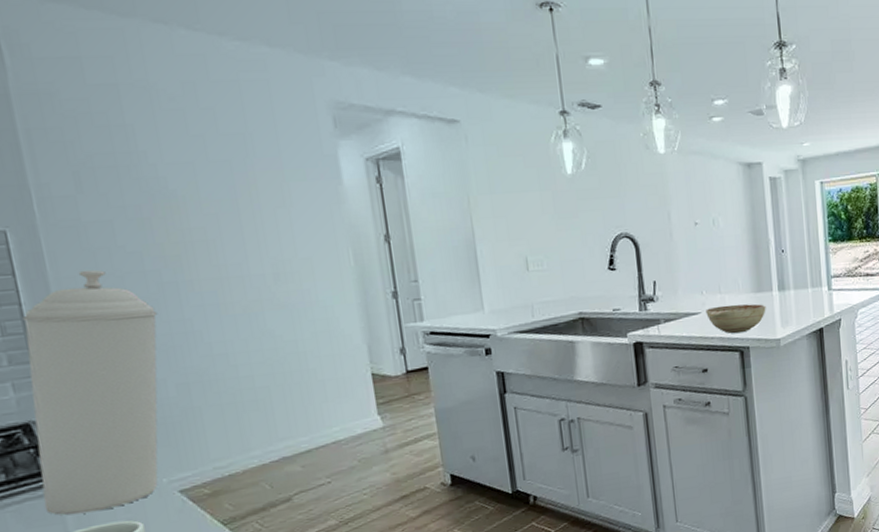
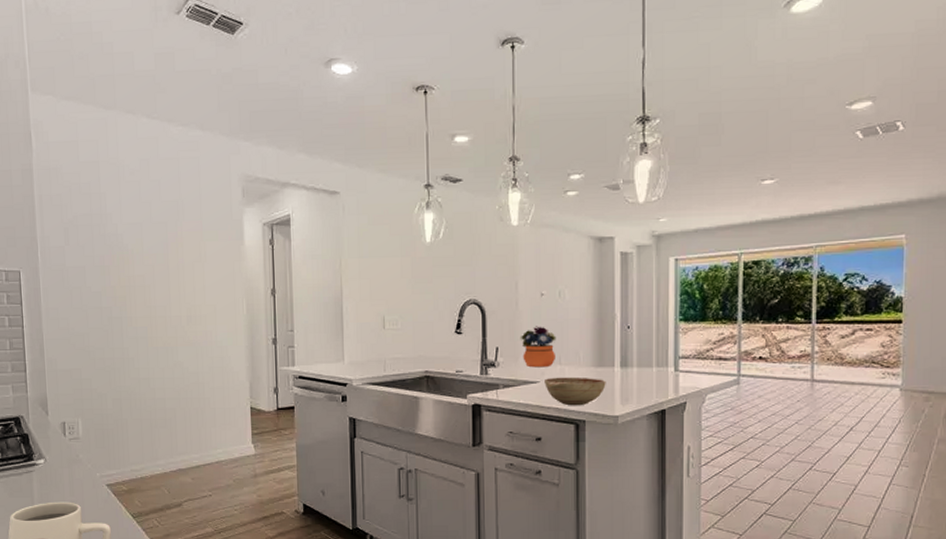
canister: present [22,269,158,516] -> none [21,304,107,492]
flower arrangement: none [677,256,715,299] -> present [520,326,556,368]

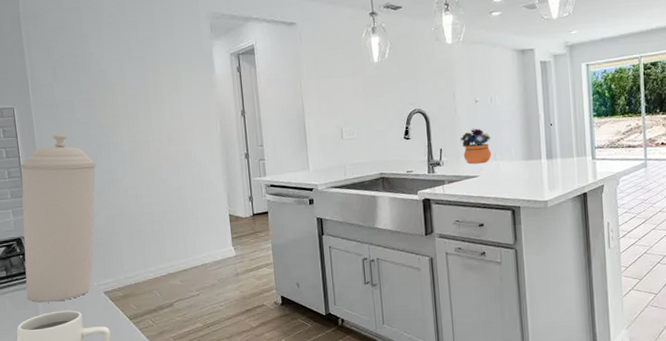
canister: none [21,304,107,492] -> present [20,134,96,303]
decorative bowl: present [545,377,606,406] -> none [483,169,536,195]

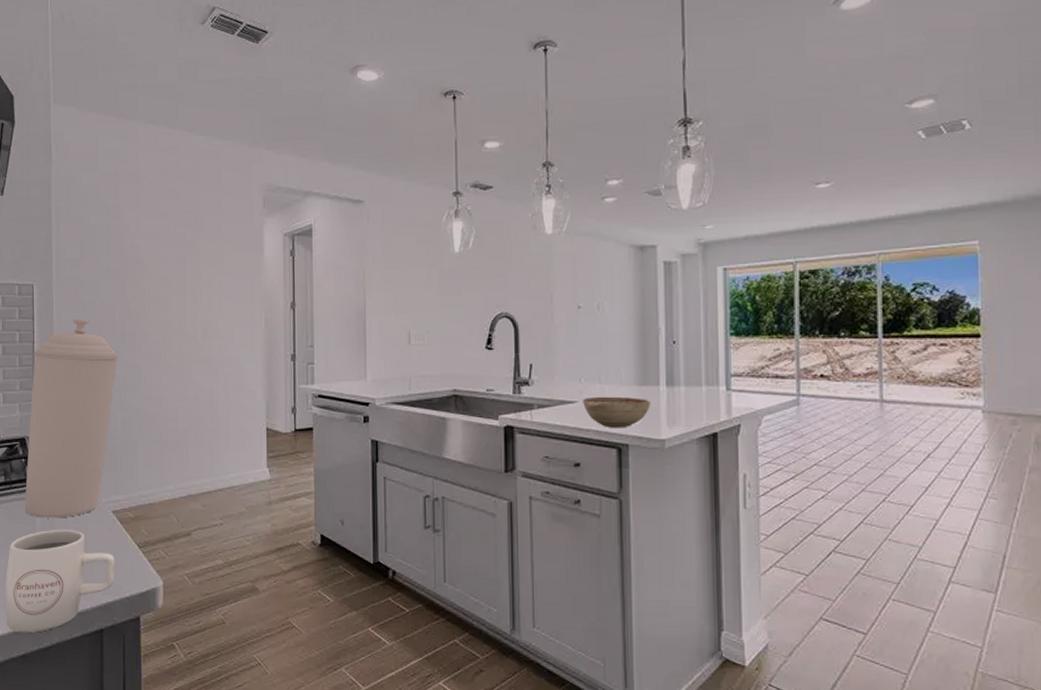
flower arrangement: present [460,128,491,164] -> none [555,341,595,386]
decorative bowl: none [483,169,536,195] -> present [583,396,651,428]

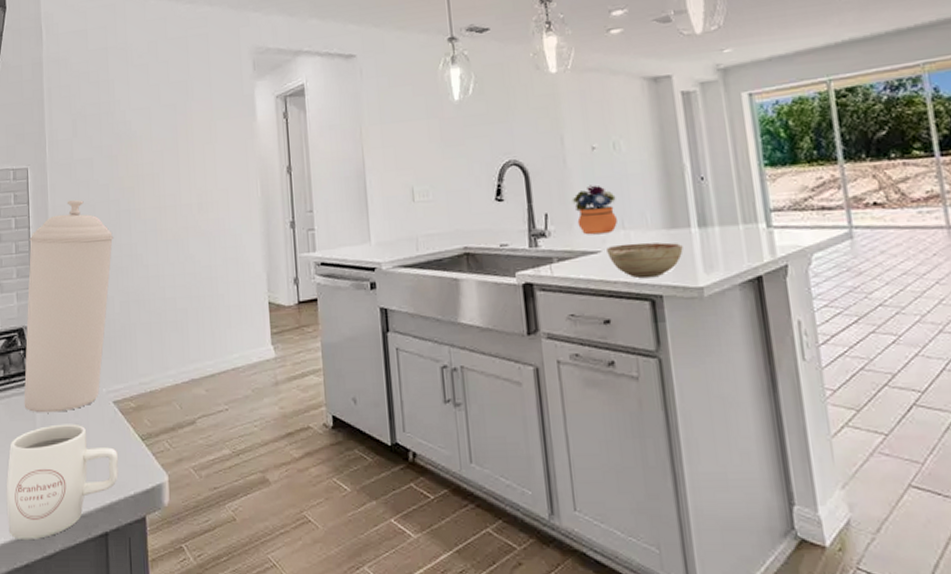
flower arrangement: none [555,341,595,386] -> present [572,185,617,235]

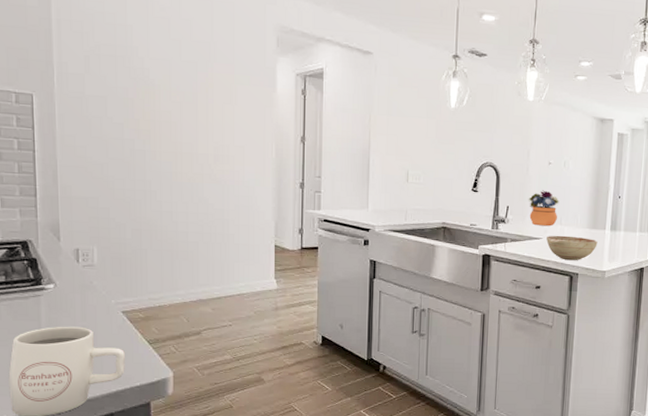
canister: present [24,199,114,413] -> none [28,131,127,316]

